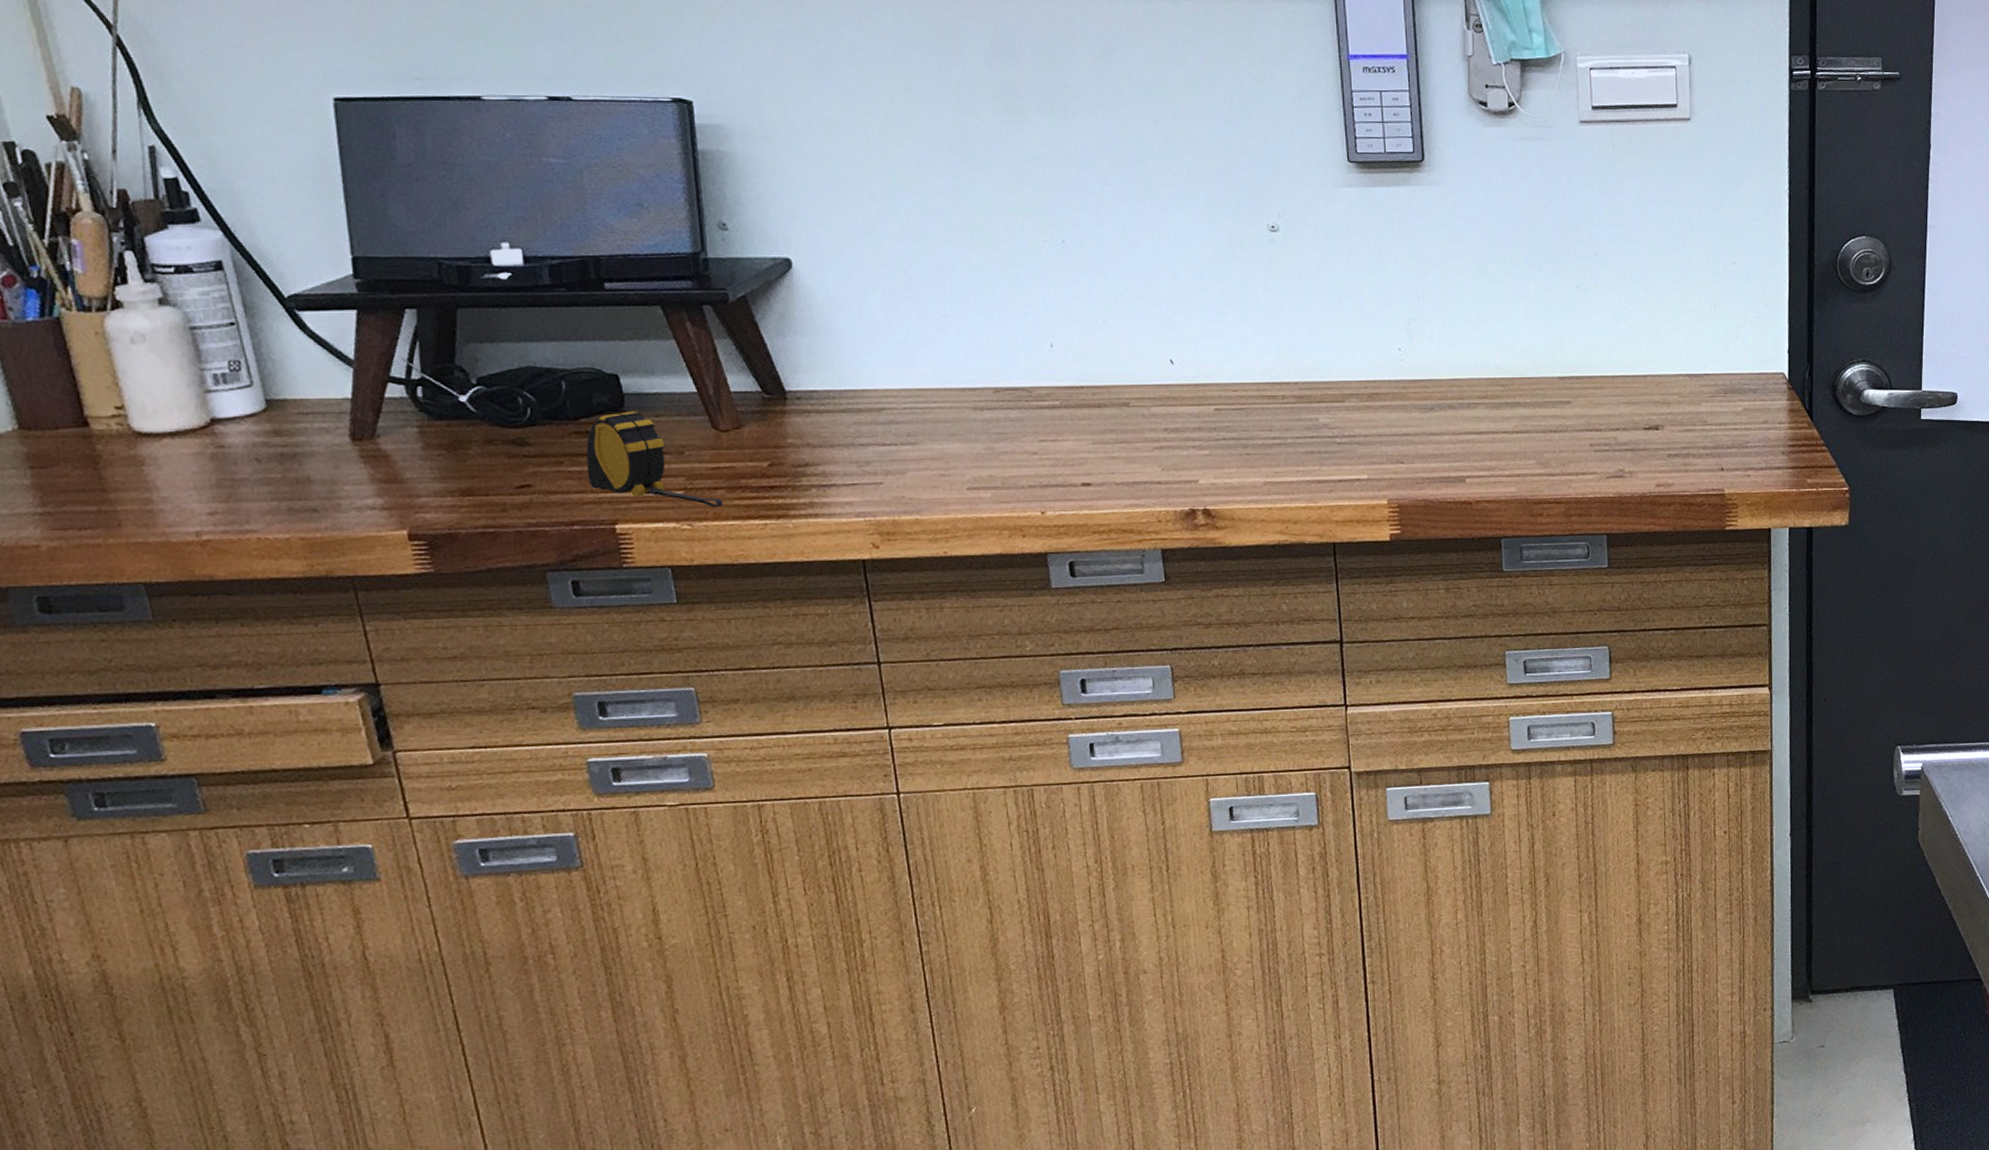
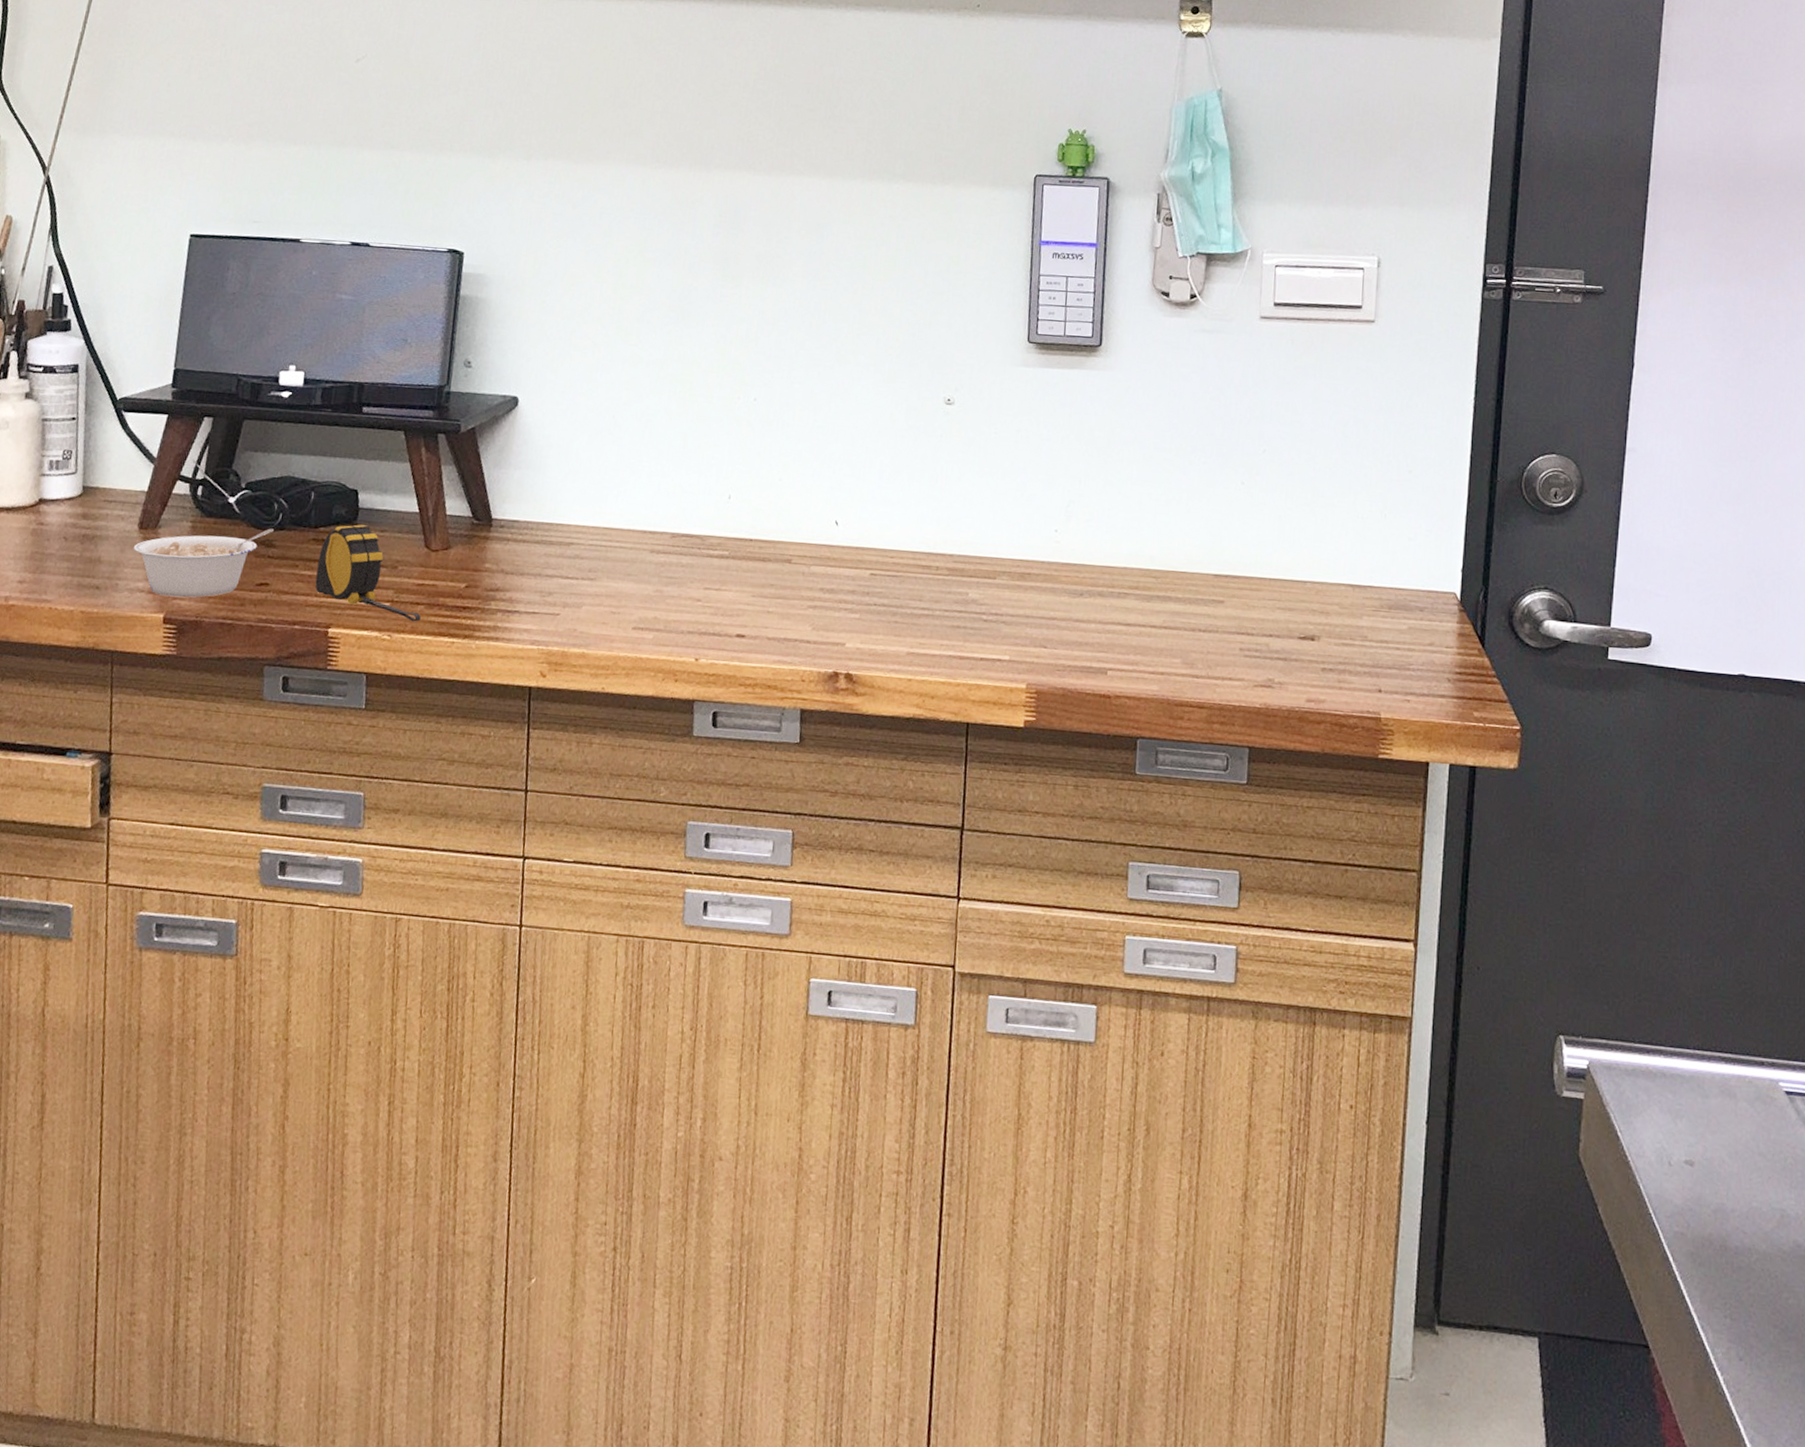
legume: none [349,425,523,511] -> present [133,528,274,598]

